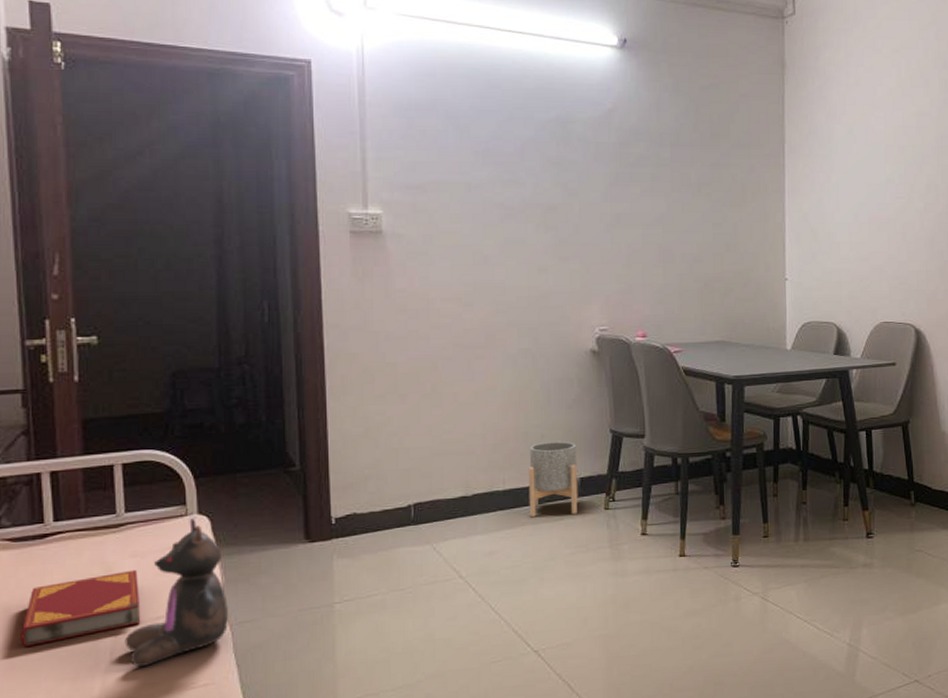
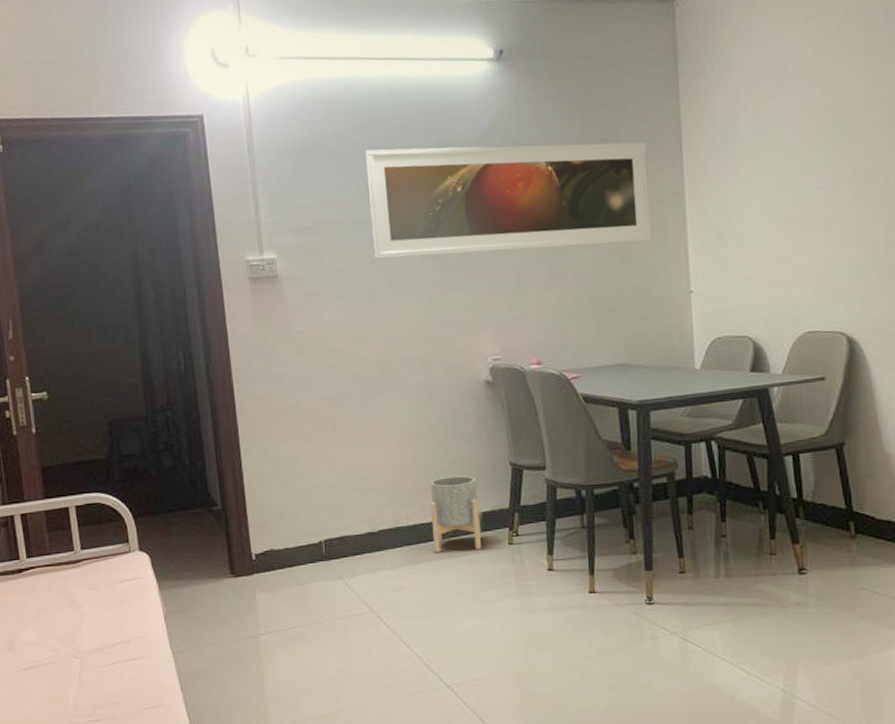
hardback book: present [20,569,141,648] -> none [10,601,101,668]
stuffed bear: present [124,517,228,668] -> none [89,554,171,689]
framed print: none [484,116,754,230] -> present [365,141,651,259]

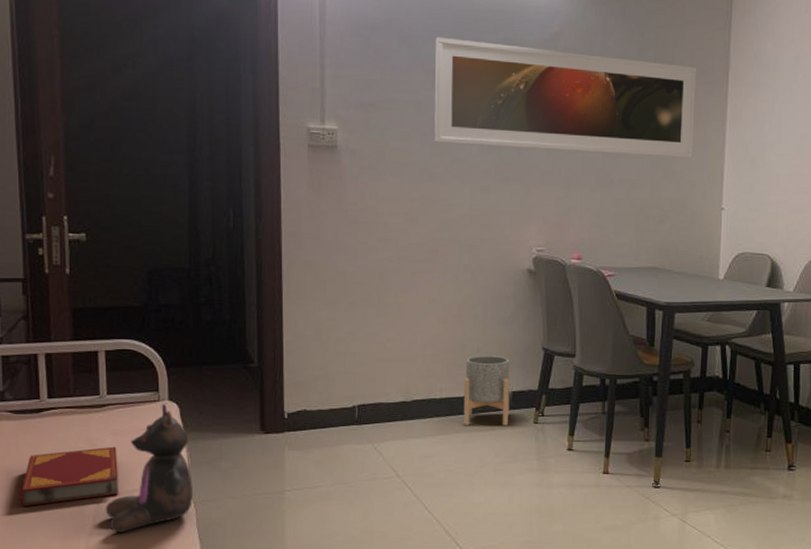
hardback book: none [10,601,101,668] -> present [20,446,119,507]
stuffed bear: none [89,554,171,689] -> present [105,403,193,534]

